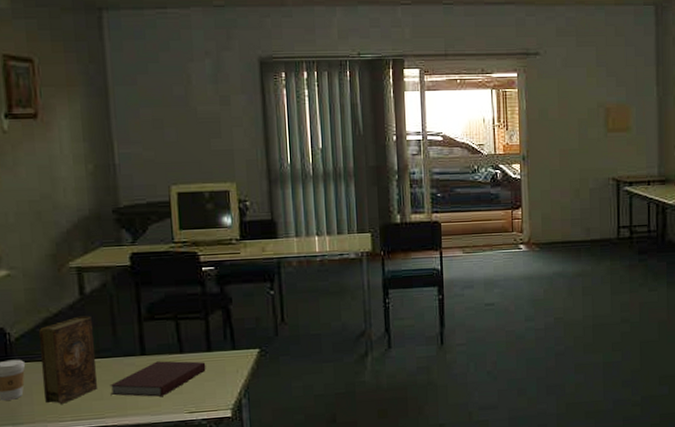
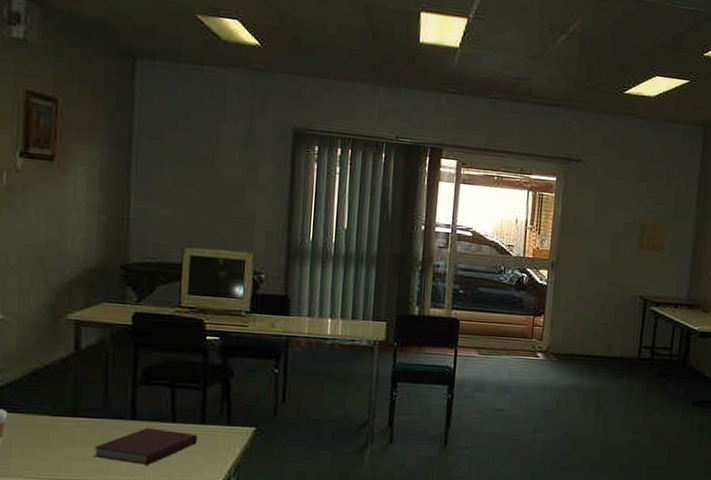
book: present [39,316,98,404] -> none [23,371,85,461]

